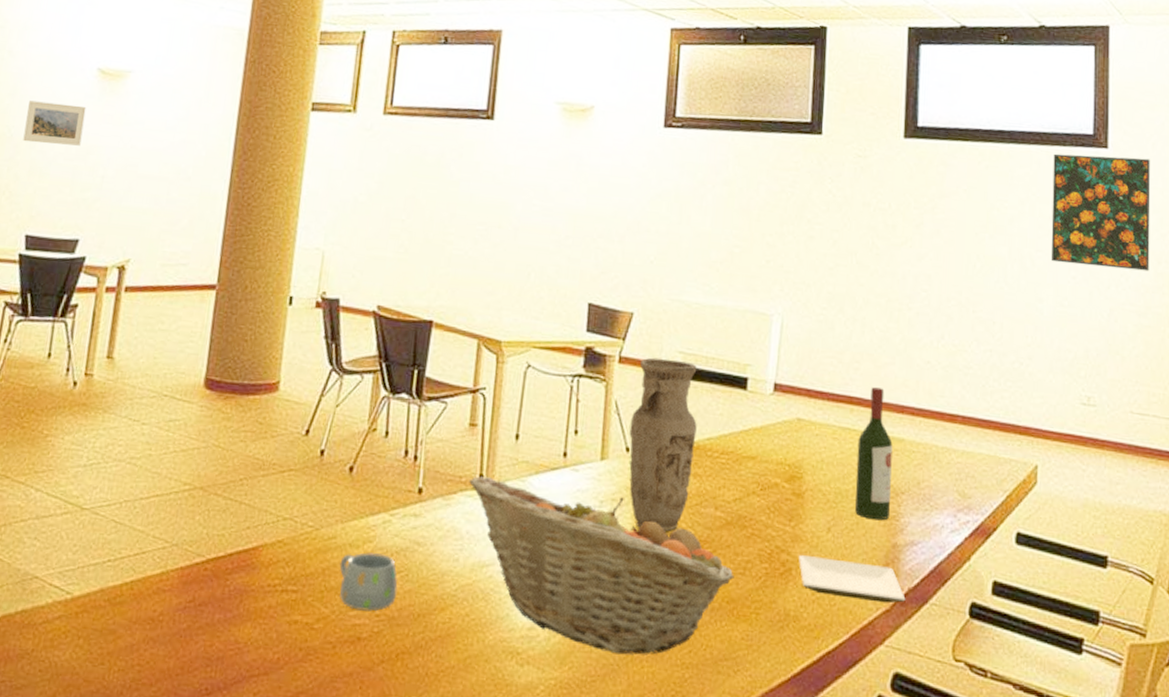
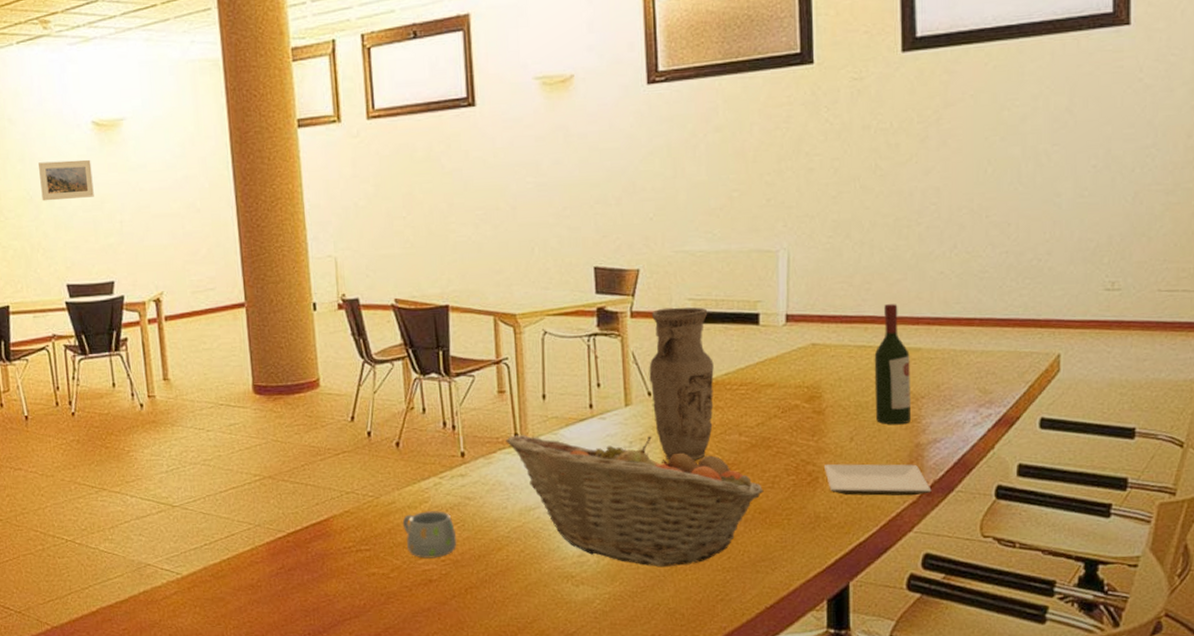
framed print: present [1050,153,1151,272] -> none [1068,28,1180,154]

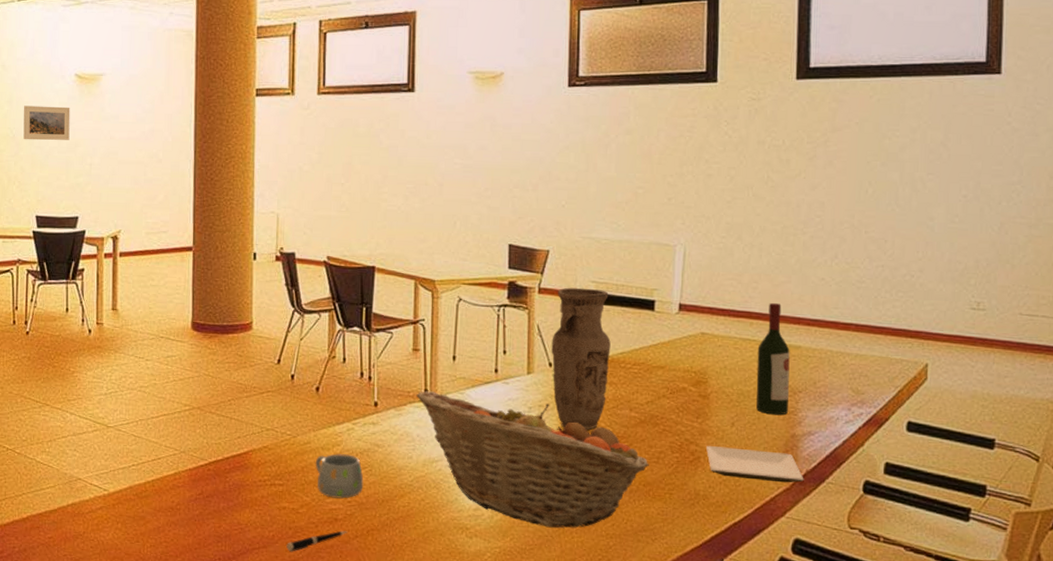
pen: none [380,592,444,619] -> present [286,531,347,552]

